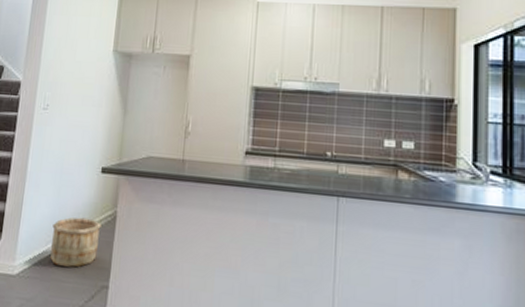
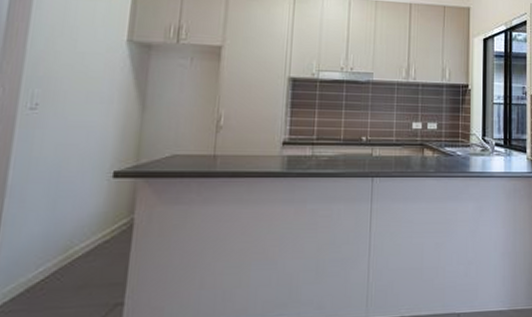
wooden bucket: present [50,217,101,267] -> none [43,230,114,290]

